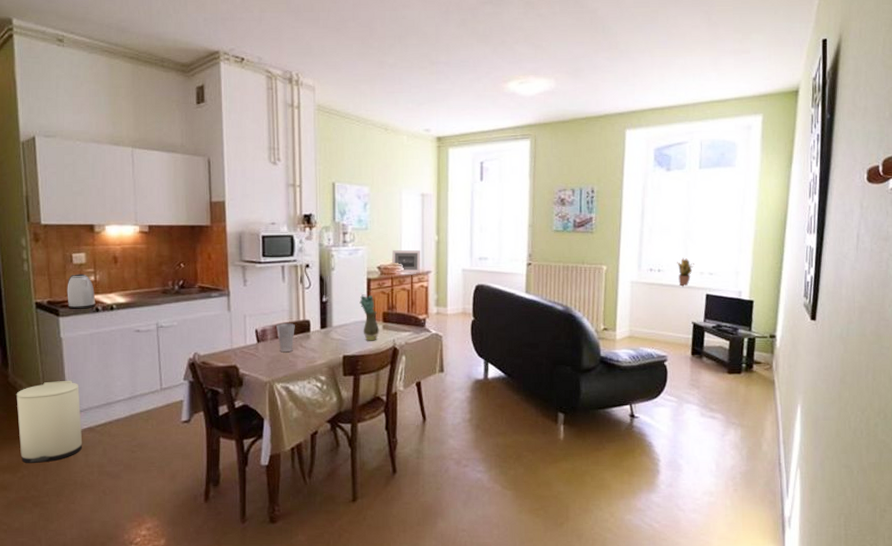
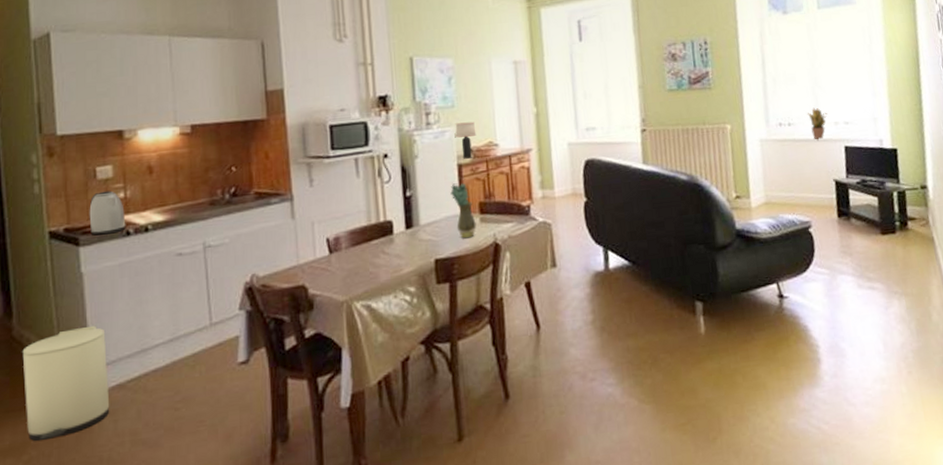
cup: present [276,323,295,353] -> none [352,226,375,263]
table lamp: none [367,243,385,275] -> present [455,121,477,159]
picture frame: present [391,249,421,273] -> none [485,126,520,155]

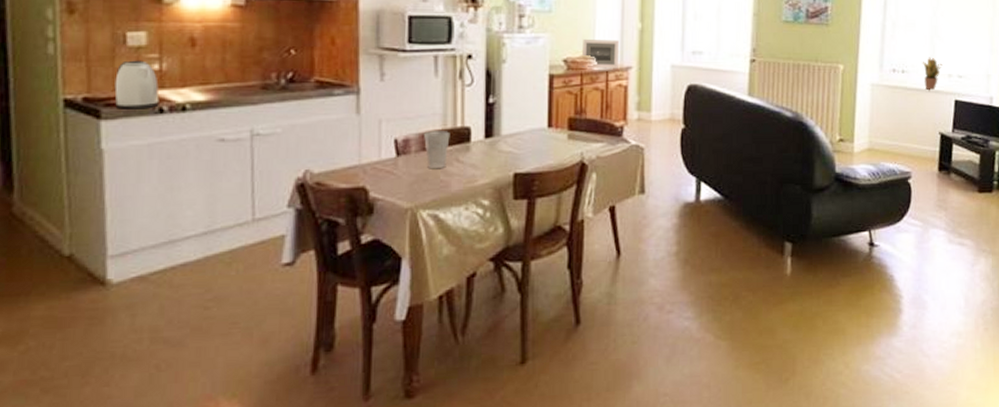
pedal bin: present [22,325,110,441] -> none [23,209,128,330]
cup: none [352,226,375,263] -> present [424,131,450,169]
vase: present [450,182,477,239] -> none [538,95,563,154]
table lamp: present [455,121,477,159] -> none [550,30,573,70]
picture frame: none [485,126,520,155] -> present [581,38,620,69]

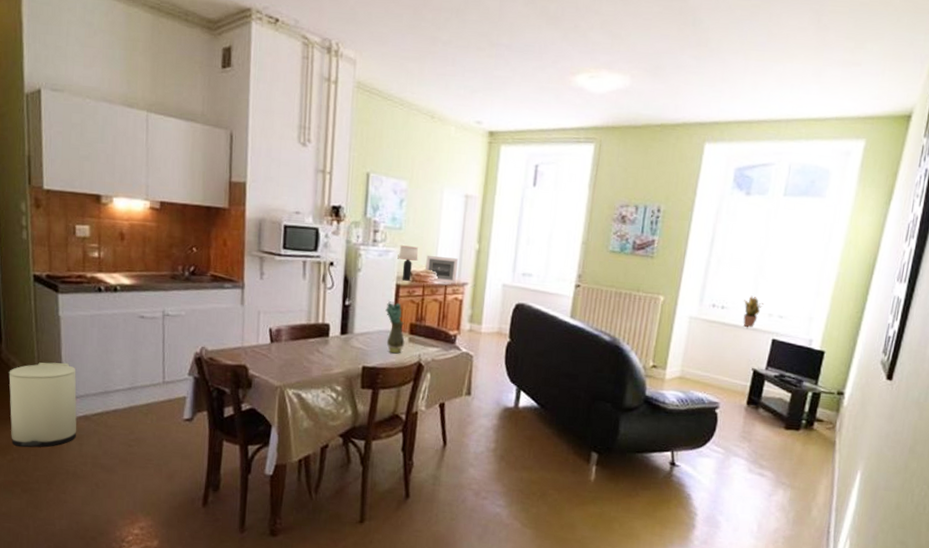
pedal bin: none [23,209,128,330] -> present [9,362,77,448]
kettle: present [114,60,160,111] -> none [67,248,99,288]
cup: present [424,131,450,169] -> none [292,324,313,357]
vase: none [538,95,563,154] -> present [385,301,405,354]
table lamp: none [550,30,573,70] -> present [399,245,419,281]

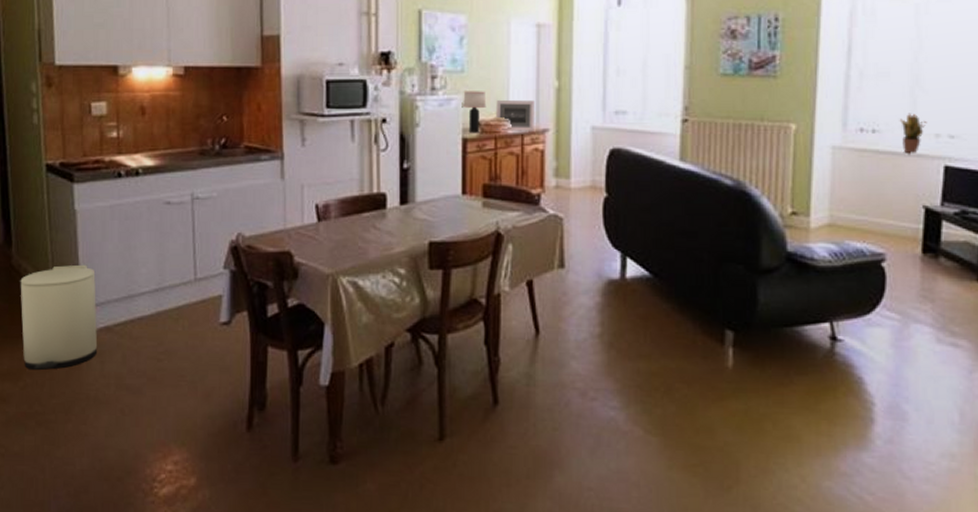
vase: present [385,301,405,354] -> none [452,160,478,223]

